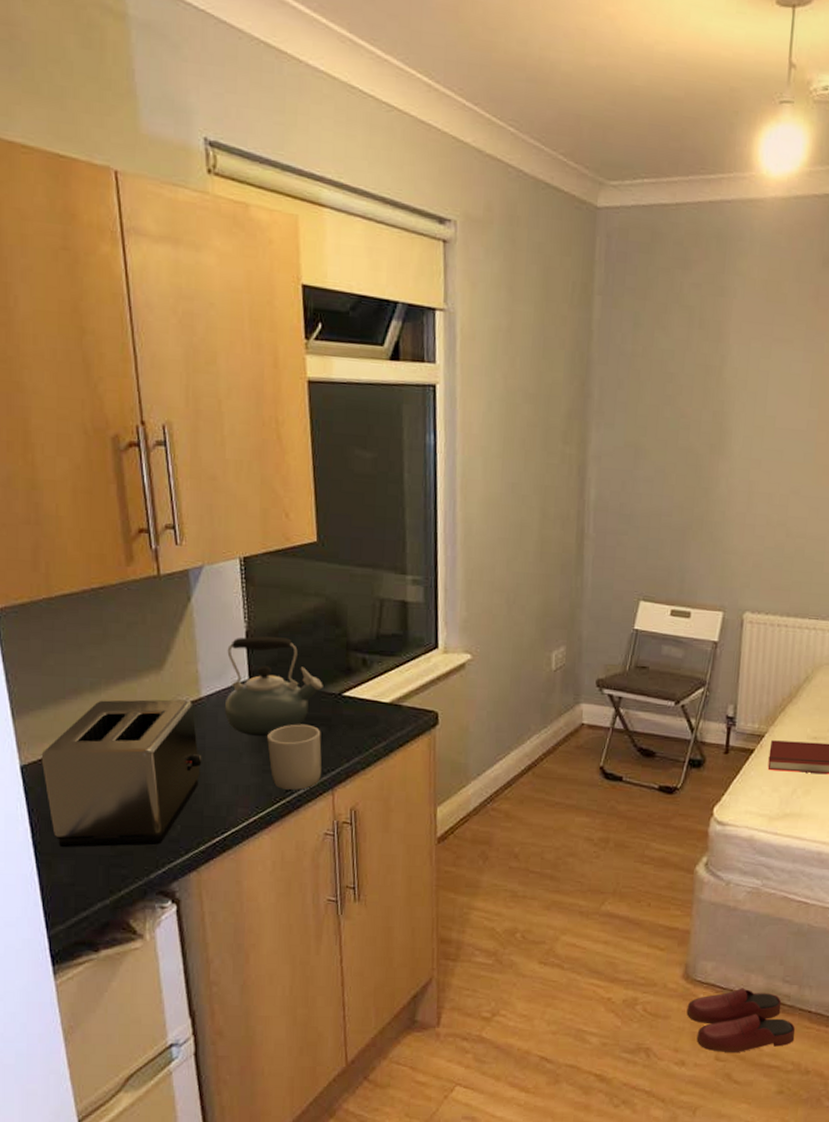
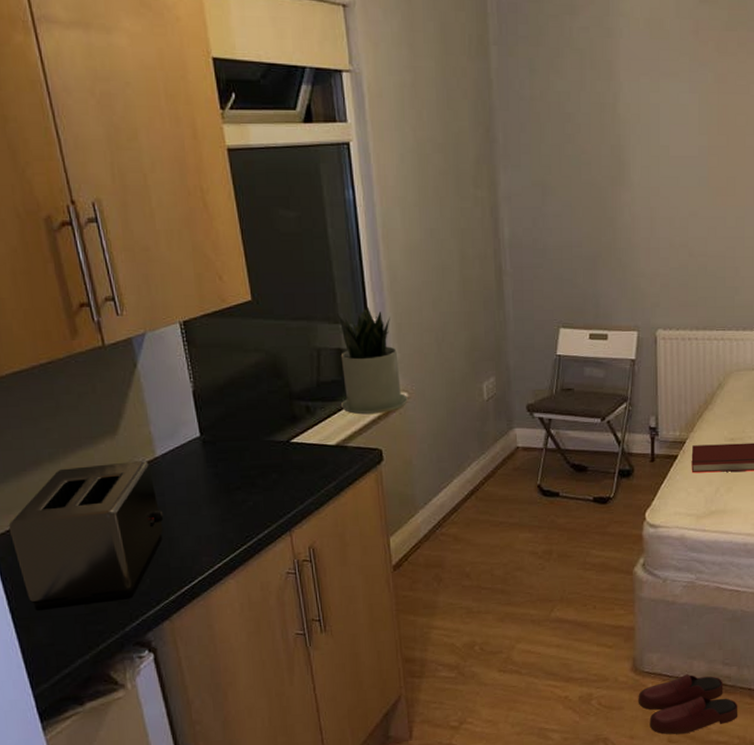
kettle: present [224,636,323,737] -> none [176,393,271,489]
mug: present [267,724,323,790] -> none [223,472,279,535]
planter: none [399,559,471,675] -> present [337,306,408,415]

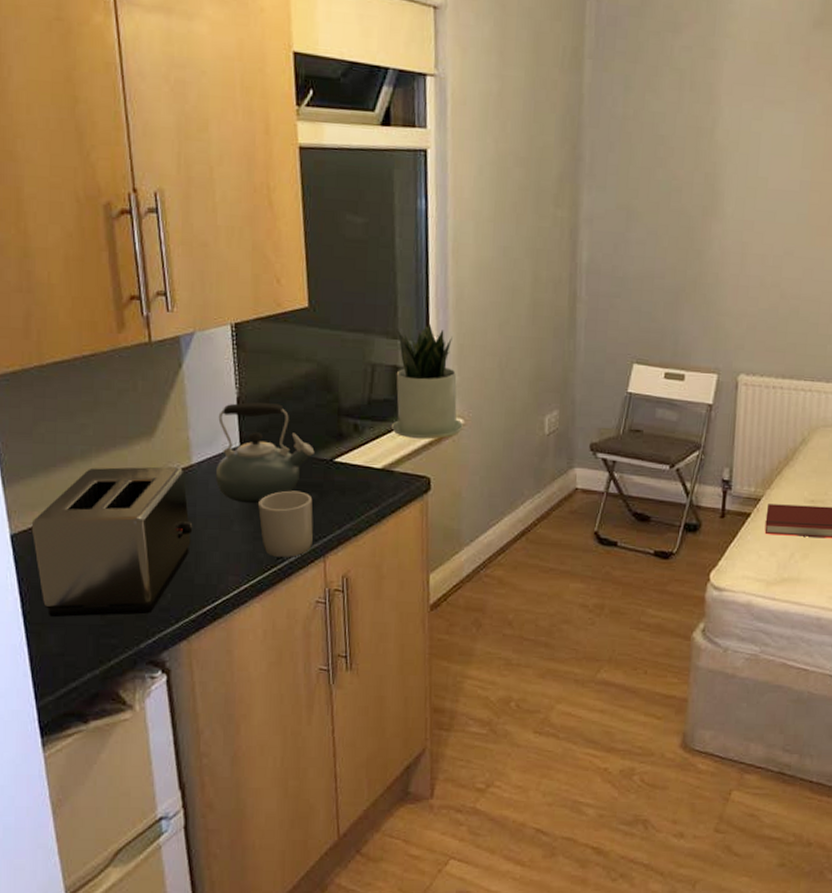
kettle: none [176,393,271,489] -> present [215,402,315,504]
mug: none [223,472,279,535] -> present [258,490,314,557]
slippers: present [638,674,738,735] -> none [685,757,797,824]

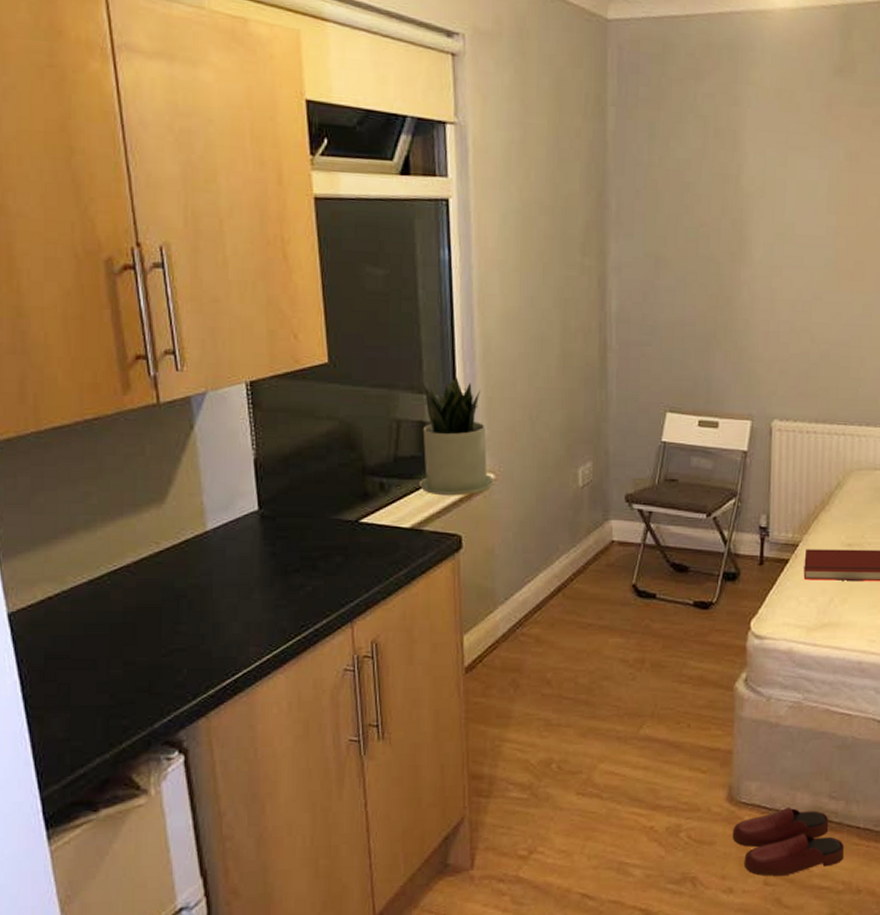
toaster: present [31,466,193,618] -> none [31,534,209,700]
kettle: present [215,402,315,504] -> none [232,464,339,570]
mug: present [258,490,314,557] -> none [280,554,340,624]
slippers: none [685,757,797,824] -> present [732,807,845,876]

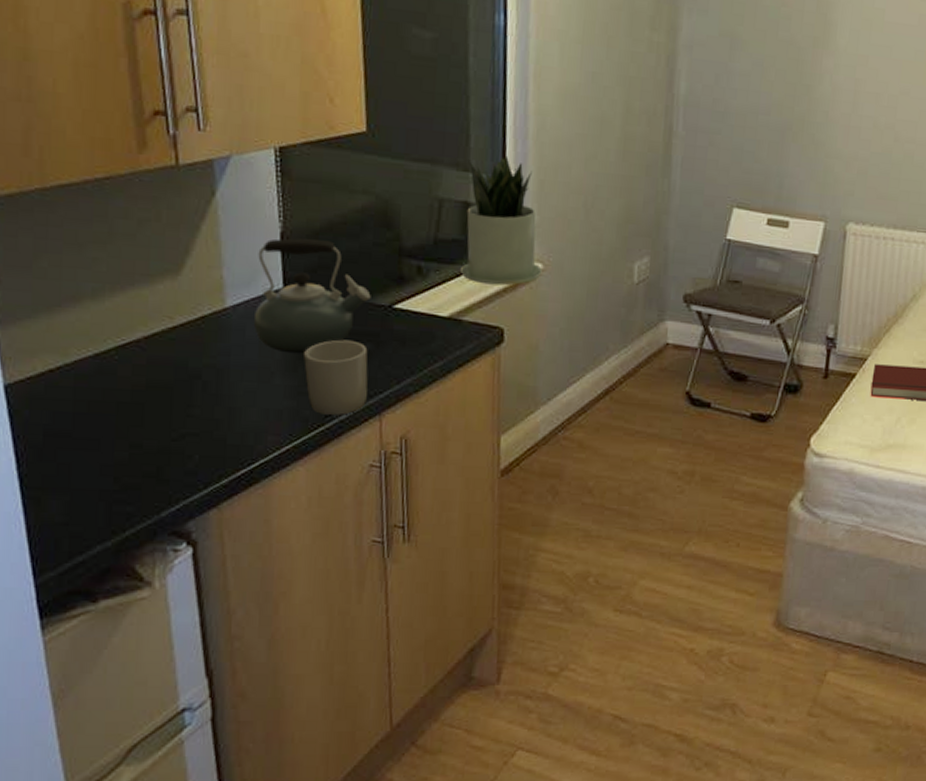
kettle: none [232,464,339,570] -> present [253,238,371,354]
mug: none [280,554,340,624] -> present [304,339,369,415]
slippers: present [732,807,845,876] -> none [777,636,896,707]

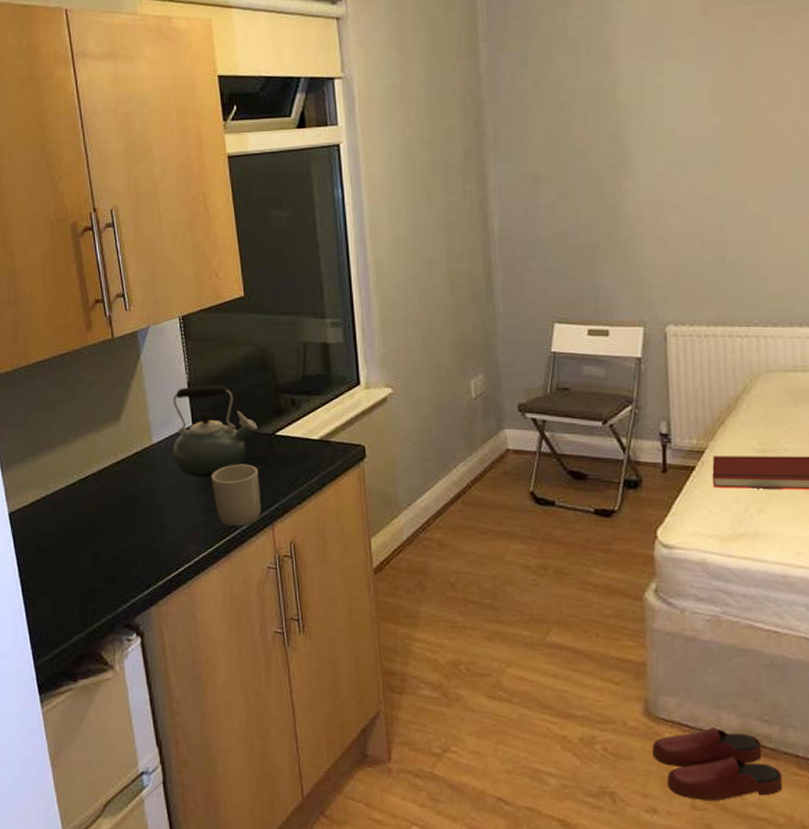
planter: present [459,155,542,286] -> none [324,301,392,410]
slippers: none [777,636,896,707] -> present [652,727,783,801]

